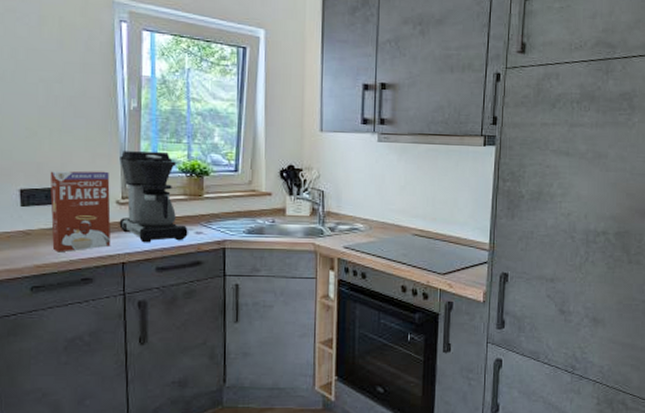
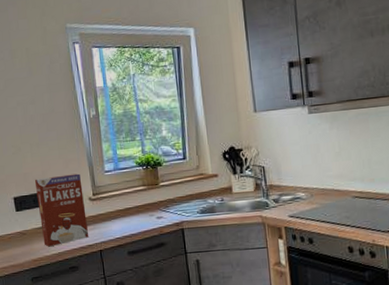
coffee maker: present [119,151,188,243] -> none [87,150,151,232]

